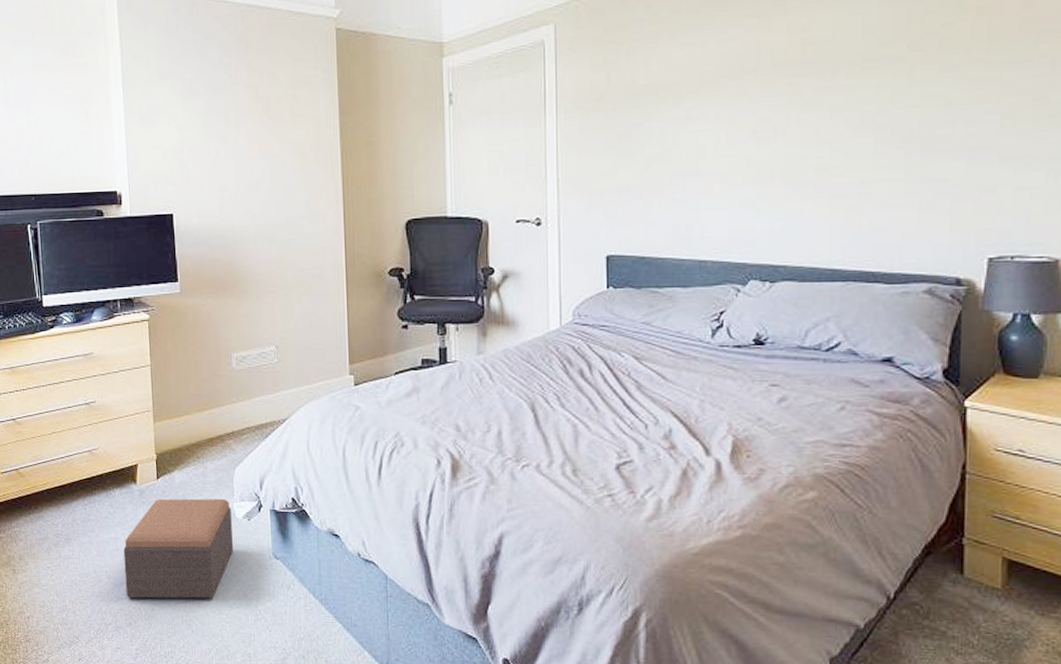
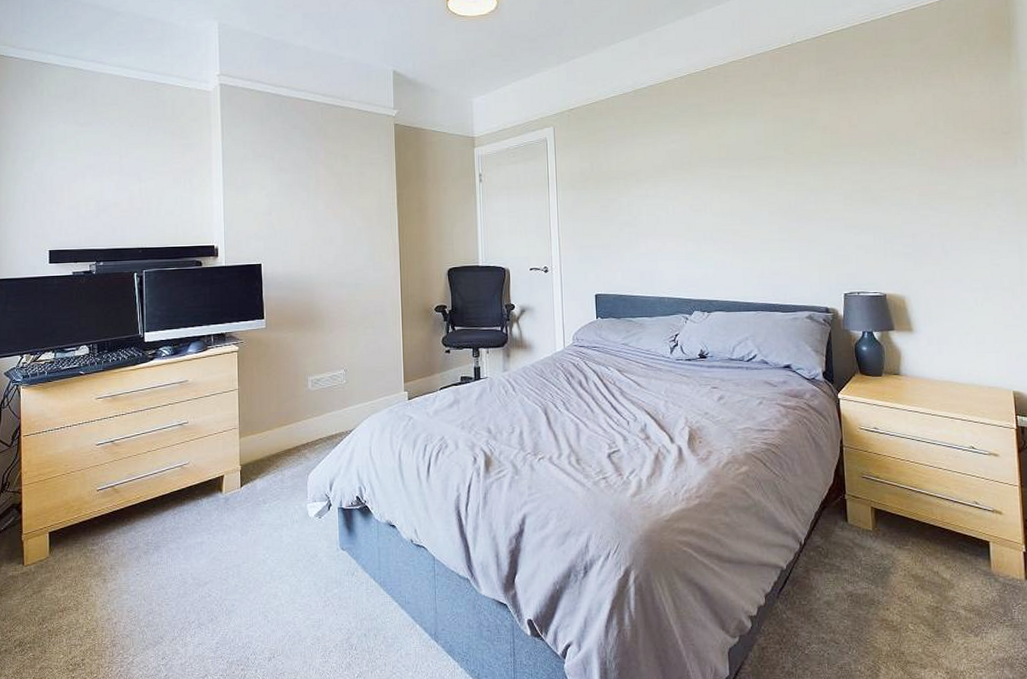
footstool: present [123,498,233,599] -> none [208,500,306,597]

